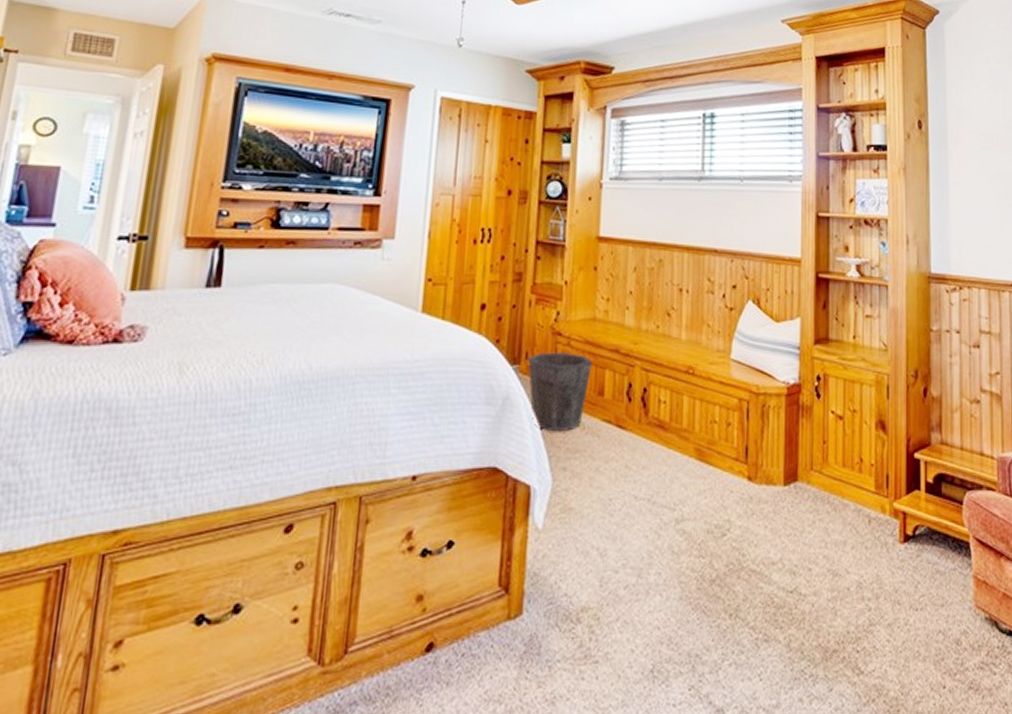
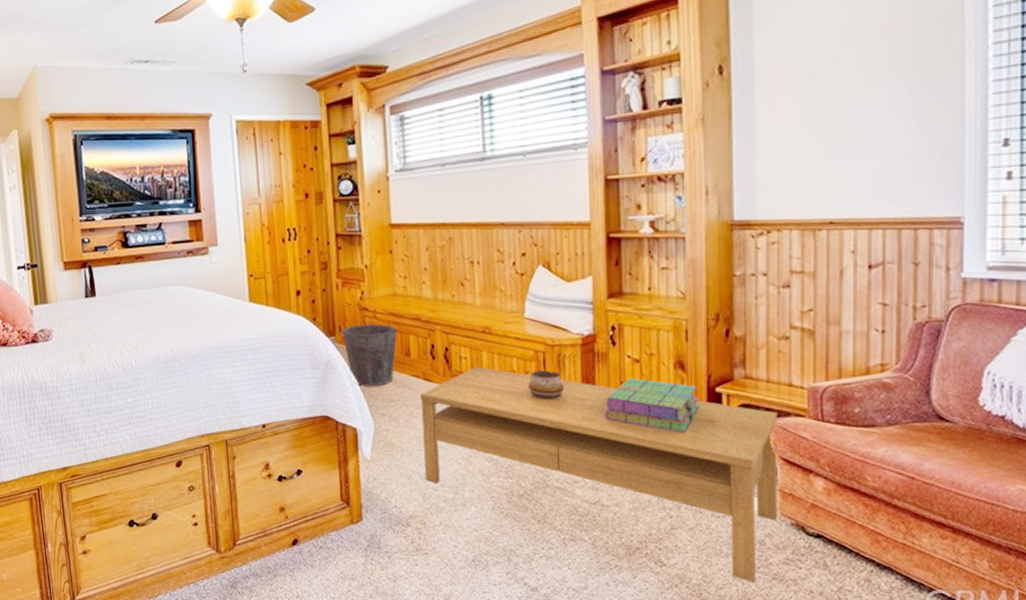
coffee table: none [606,414,973,695] -> present [420,367,778,584]
decorative bowl: none [729,423,767,458] -> present [528,370,565,399]
stack of books: none [806,436,899,505] -> present [604,377,699,433]

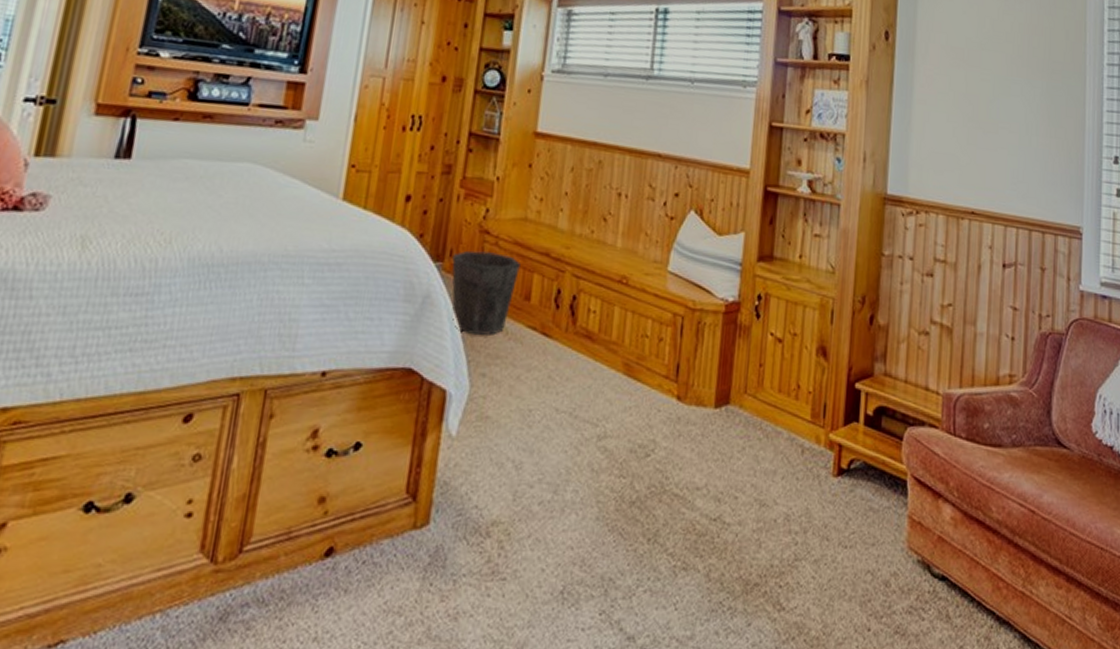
coffee table: present [420,367,778,584] -> none [521,325,912,638]
decorative bowl: present [528,370,565,399] -> none [660,338,700,377]
stack of books: present [604,377,699,433] -> none [738,360,838,436]

